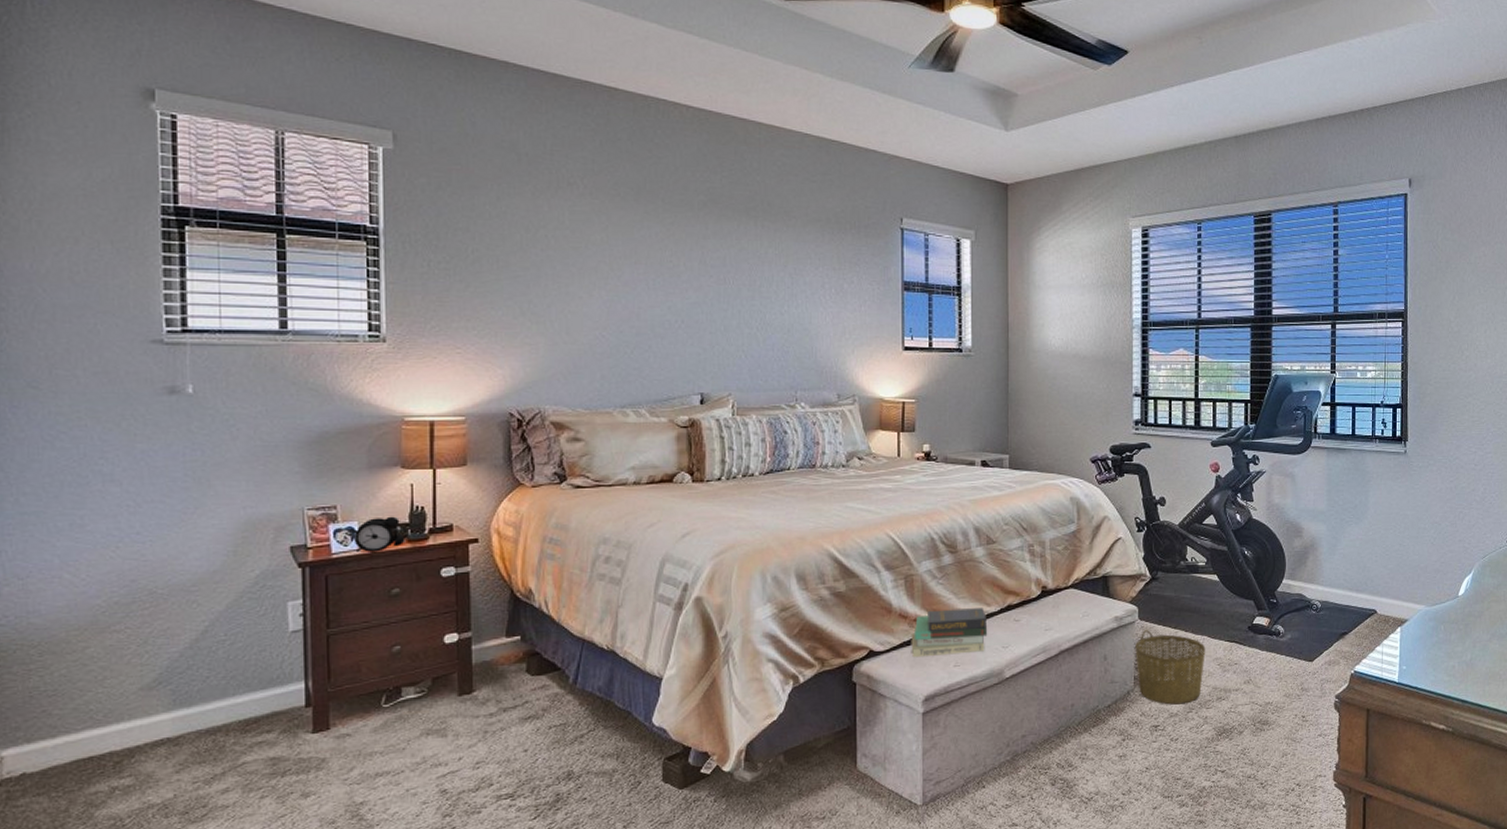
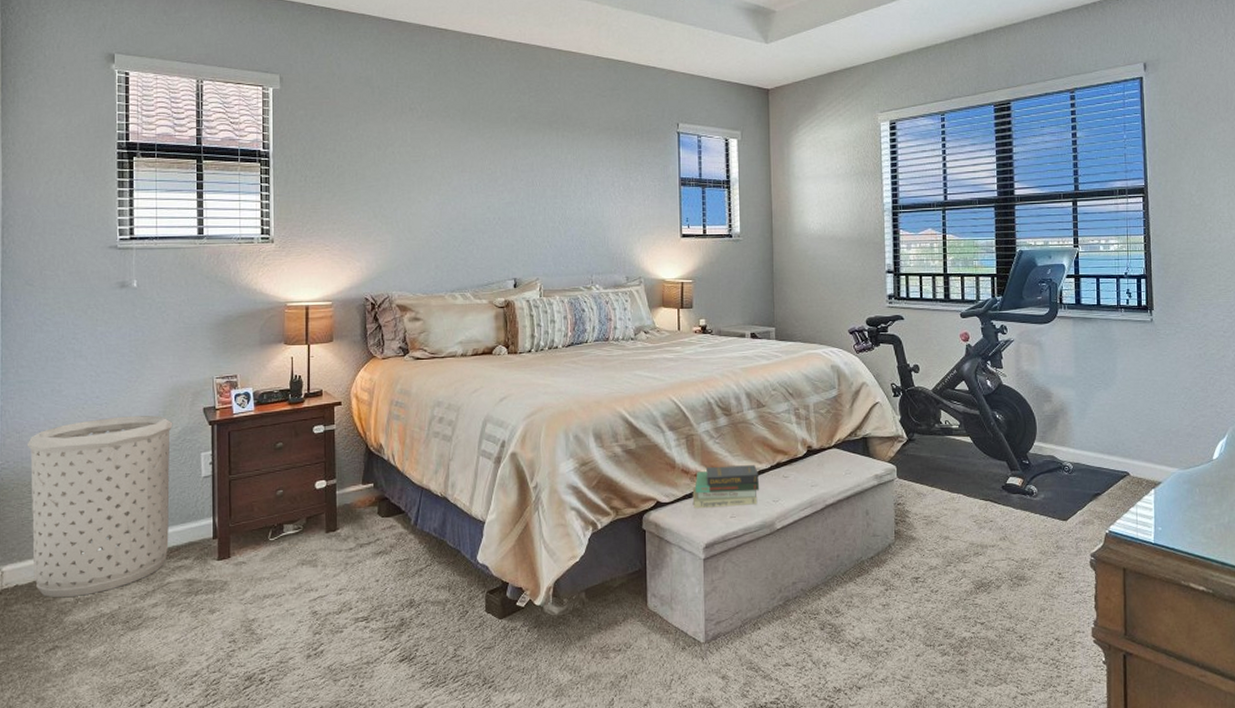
laundry basket: none [34,556,248,788] -> present [26,415,173,598]
alarm clock: present [349,516,405,552] -> none [246,383,287,413]
basket: present [1135,629,1206,705] -> none [895,486,962,558]

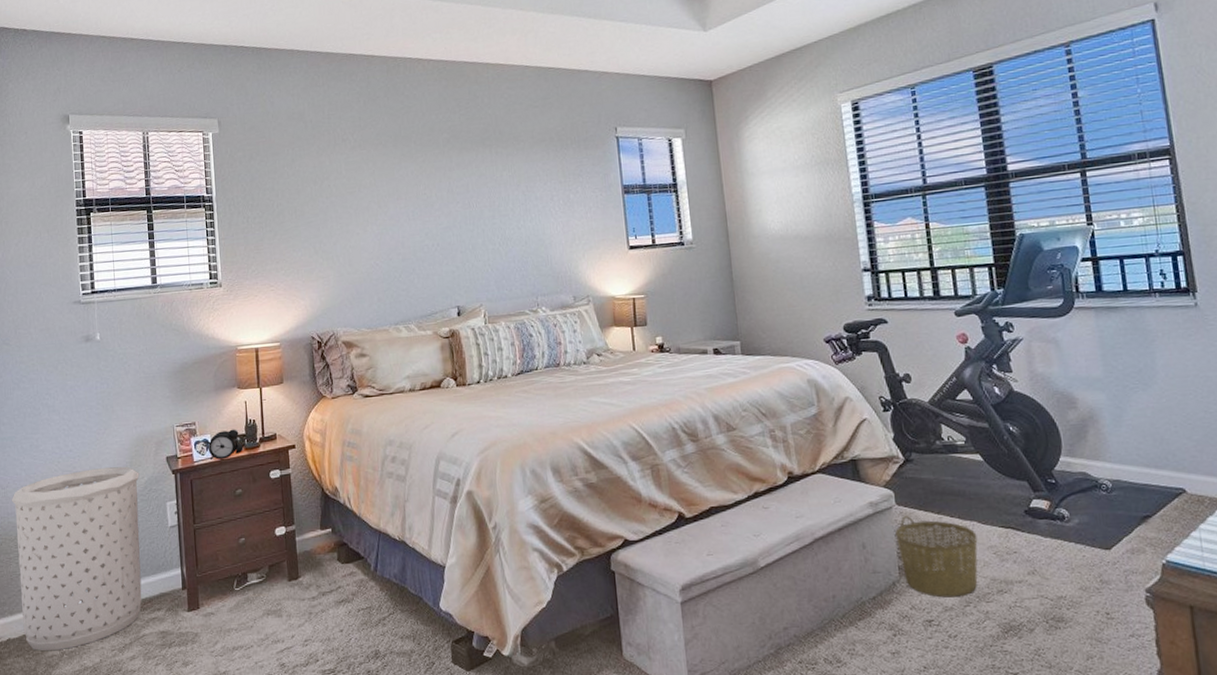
alarm clock: none [246,383,287,413] -> present [205,429,244,460]
books: present [692,465,760,509] -> none [662,496,738,547]
basket: none [895,486,962,558] -> present [895,514,978,598]

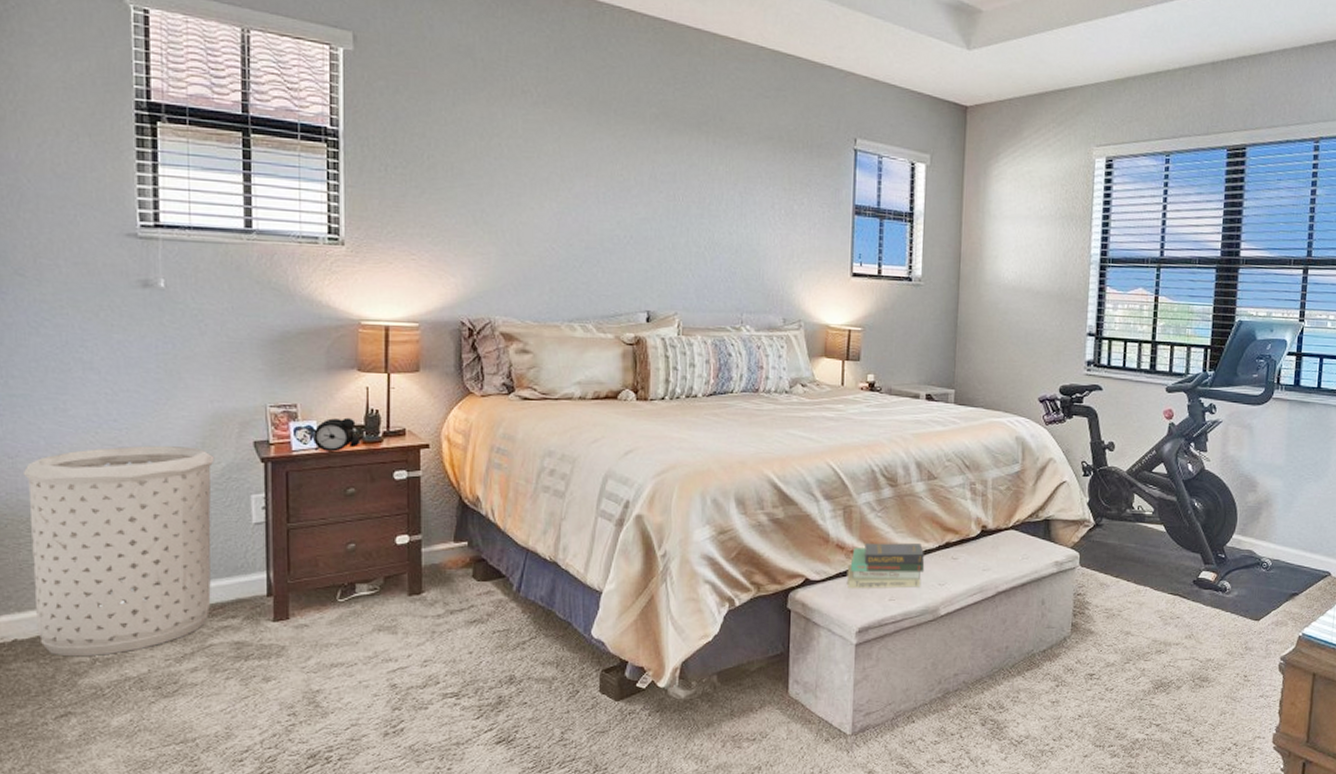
books: none [662,496,738,547] -> present [847,543,925,589]
basket: present [895,514,978,598] -> none [1074,576,1148,654]

